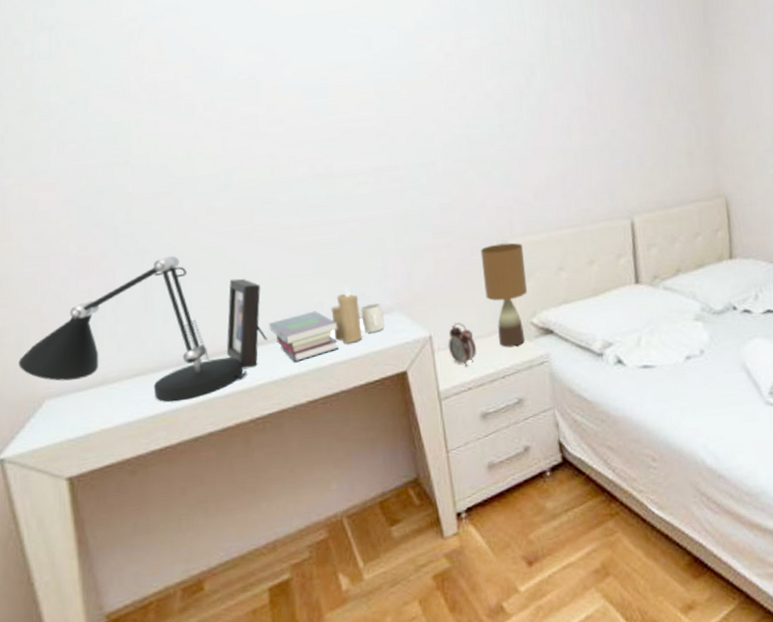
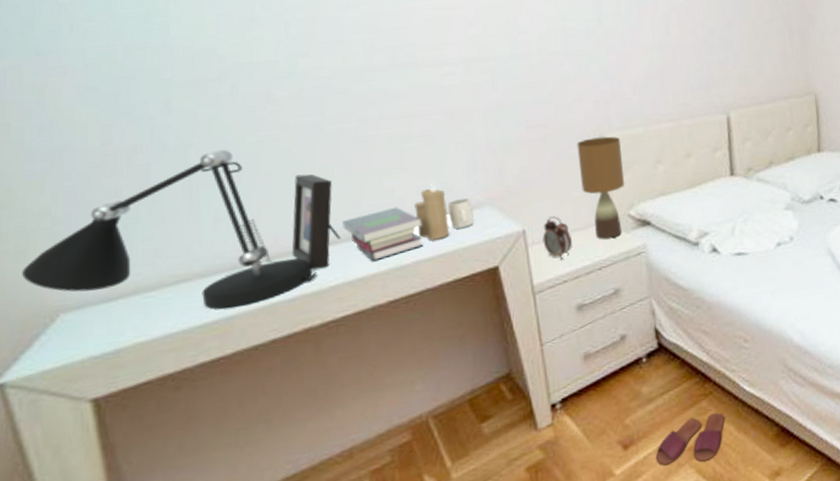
slippers: none [561,535,632,587] -> present [656,412,725,466]

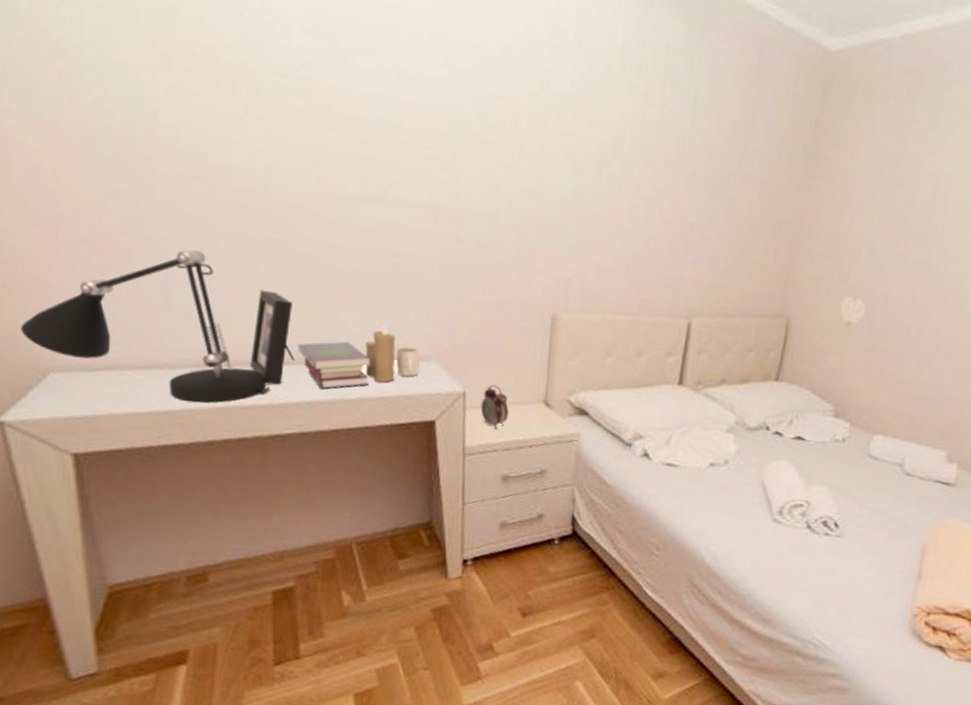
table lamp: present [577,136,625,240] -> none [527,314,574,420]
slippers: present [656,412,725,466] -> none [550,605,621,647]

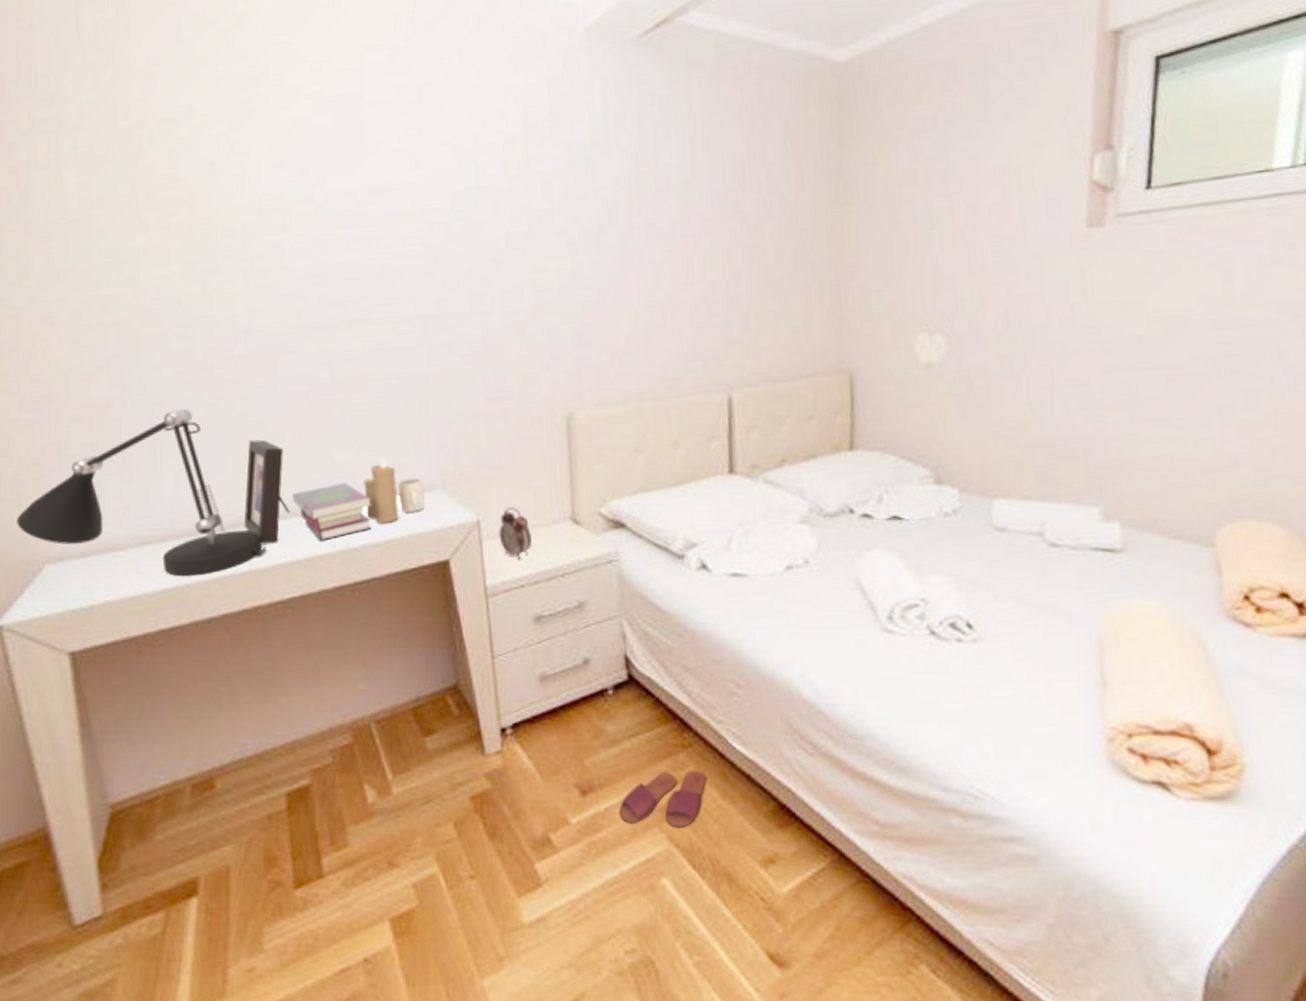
slippers: none [550,605,621,647] -> present [619,771,706,828]

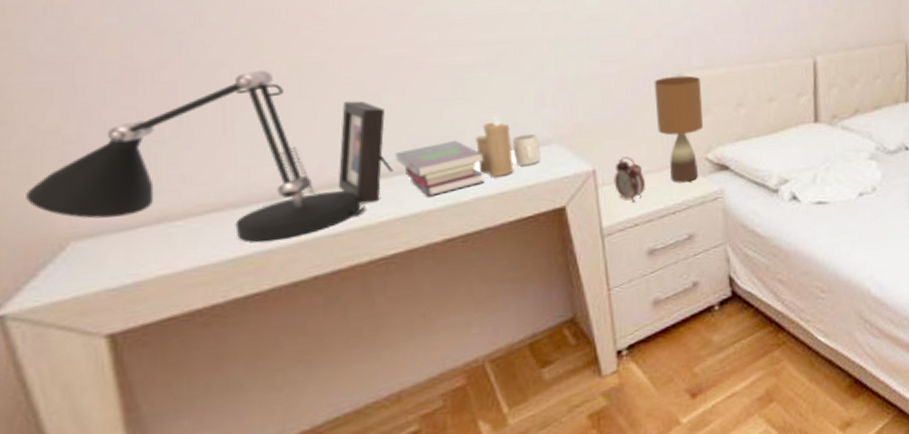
table lamp: none [542,415,597,541] -> present [654,75,704,183]
slippers: present [619,771,706,828] -> none [725,363,797,415]

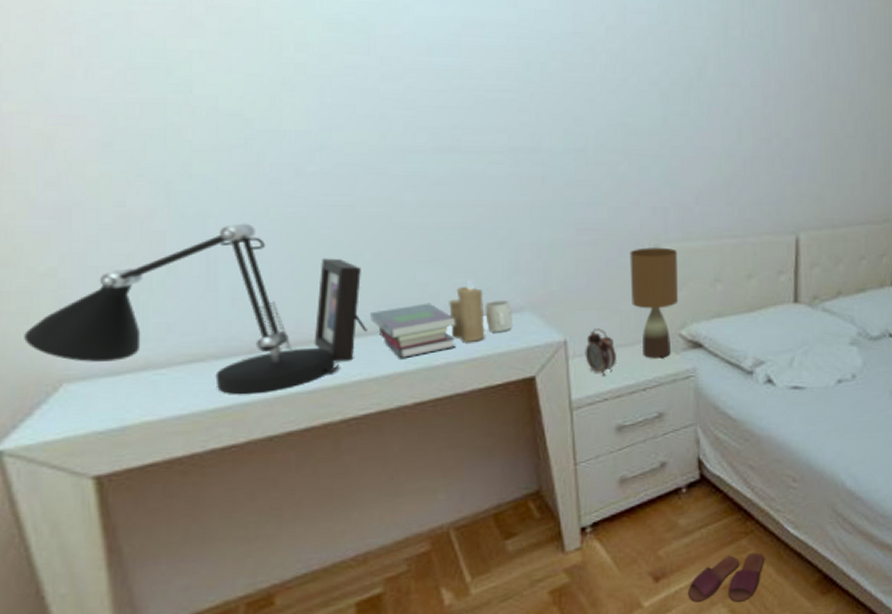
slippers: none [725,363,797,415] -> present [688,553,764,602]

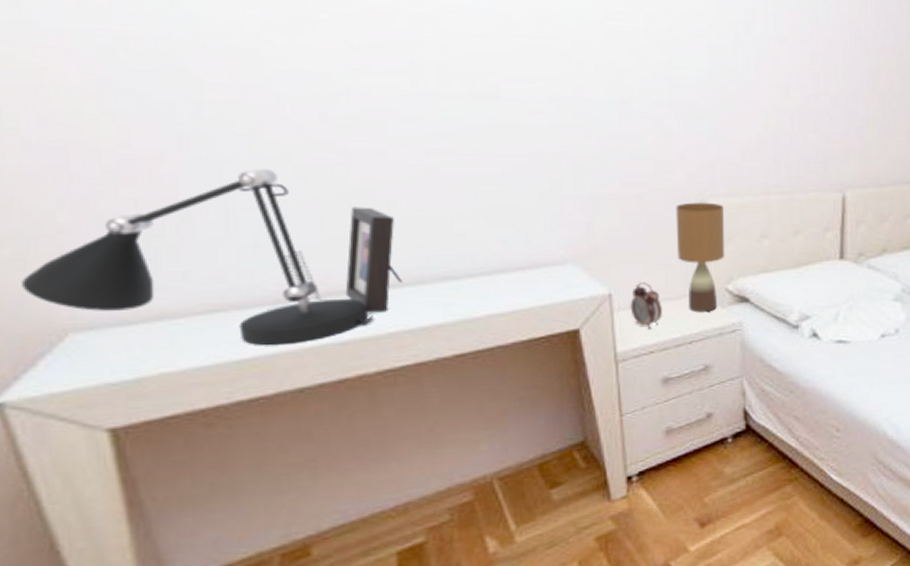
books: present [370,303,455,359] -> none [405,254,496,311]
candle: present [449,280,485,342] -> none [488,232,527,294]
mug: present [485,299,512,333] -> none [526,252,555,286]
slippers: present [688,553,764,602] -> none [734,499,807,546]

